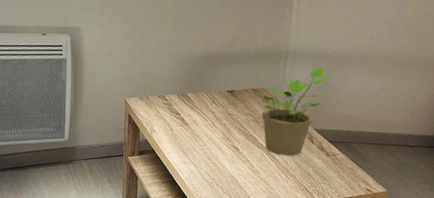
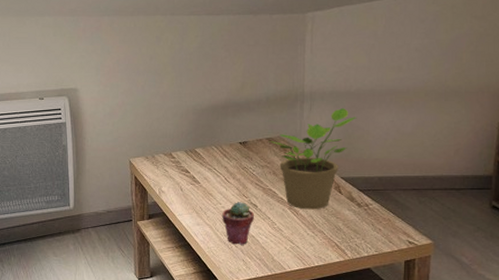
potted succulent: none [206,144,236,184] -> present [222,202,254,245]

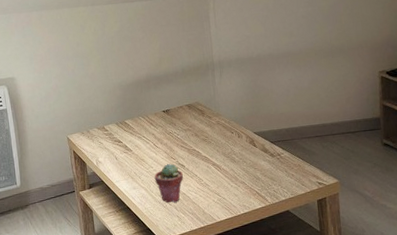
potted plant: present [269,108,356,210] -> none [188,72,260,165]

